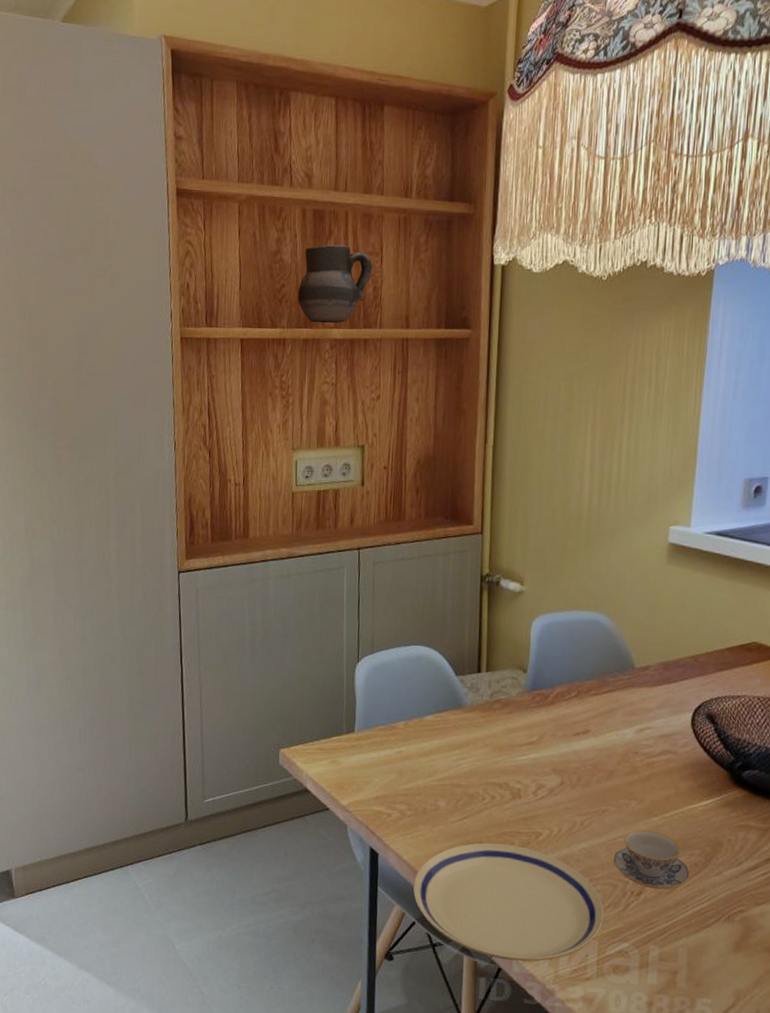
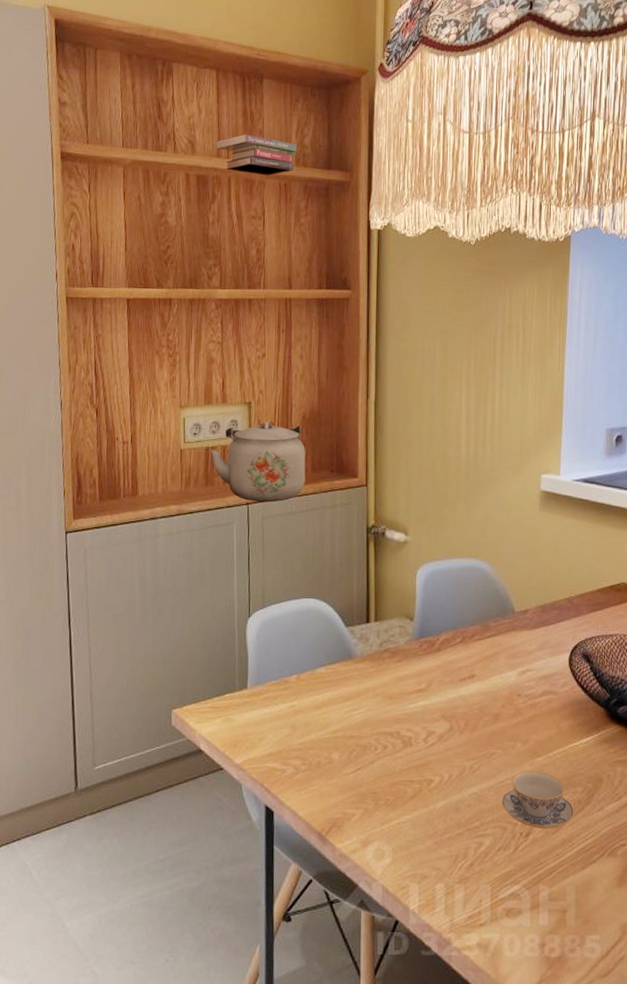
ceramic jug: present [297,245,372,324] -> none [182,209,255,284]
kettle: none [322,466,420,548] -> present [210,422,306,503]
books: none [333,165,419,209] -> present [216,134,297,176]
plate: present [413,842,604,962] -> none [310,793,495,913]

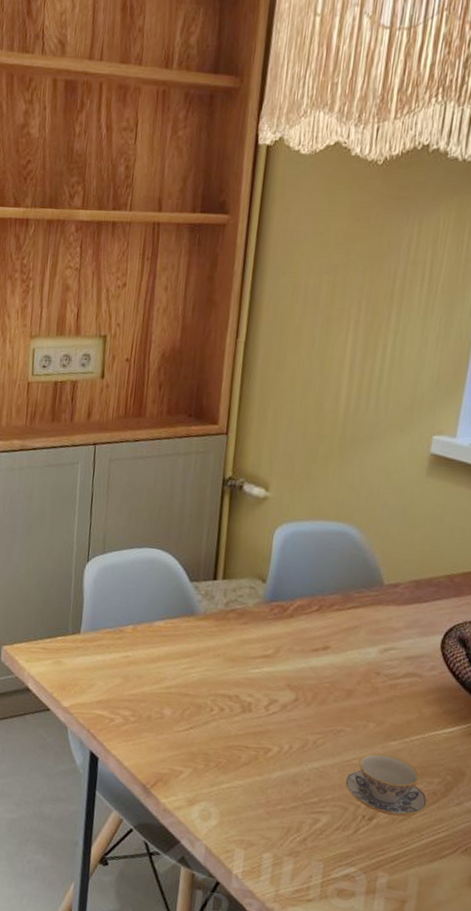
kettle: present [210,422,306,503] -> none [59,358,162,445]
books: present [216,134,297,176] -> none [88,32,181,81]

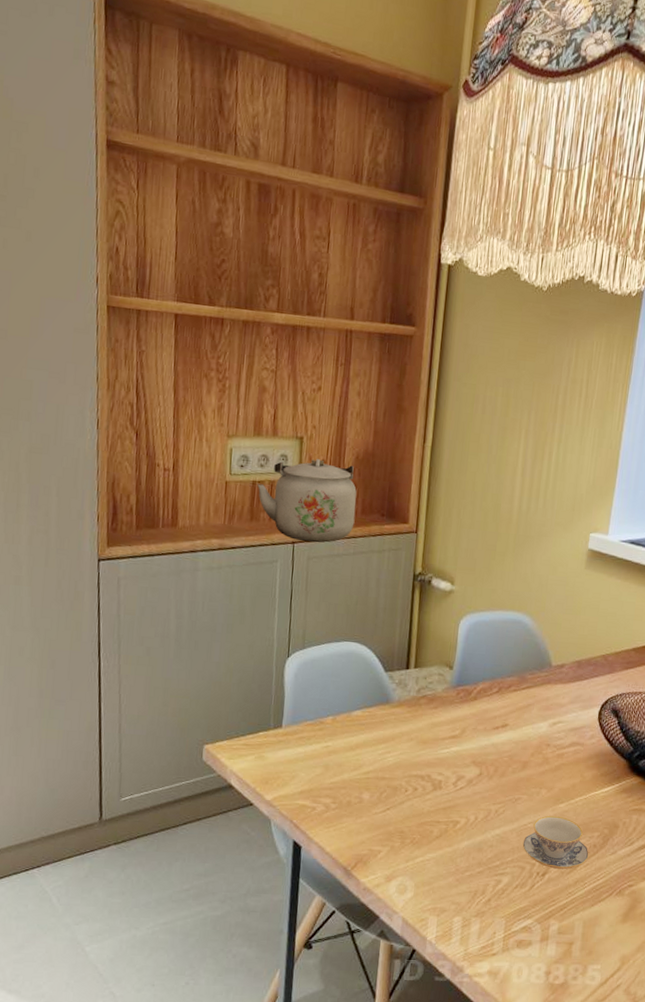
kettle: none [59,358,162,445] -> present [257,459,357,543]

